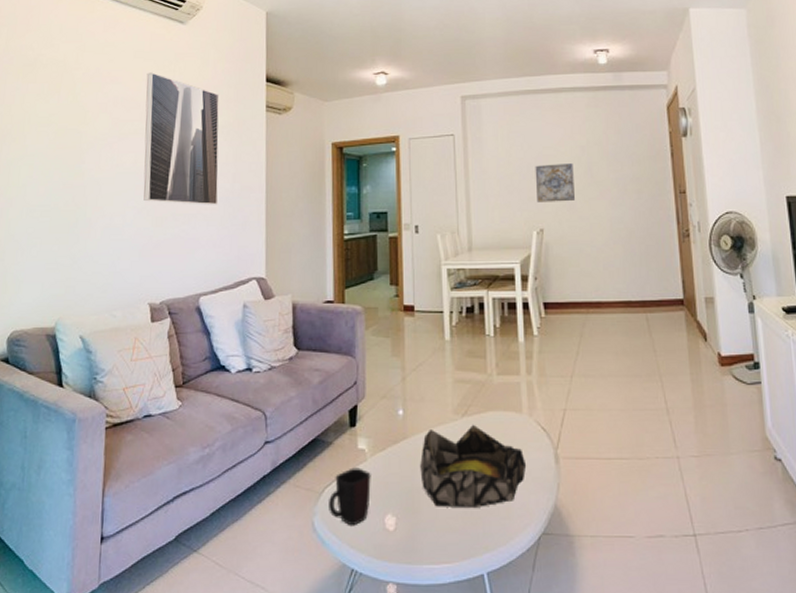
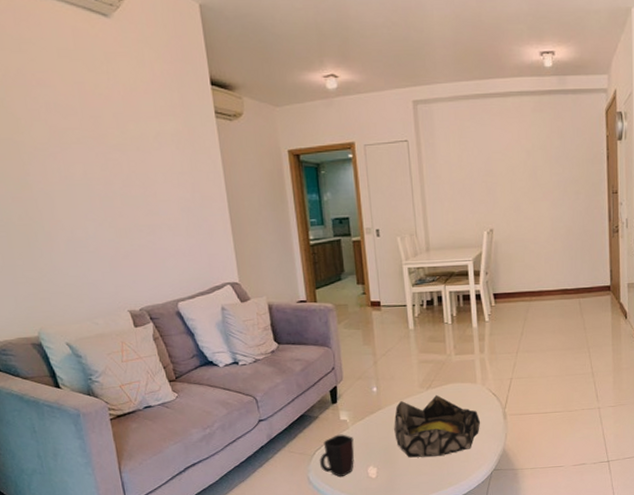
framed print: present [143,72,220,205] -> none [77,74,181,216]
wall art: present [535,163,575,202] -> none [485,167,521,205]

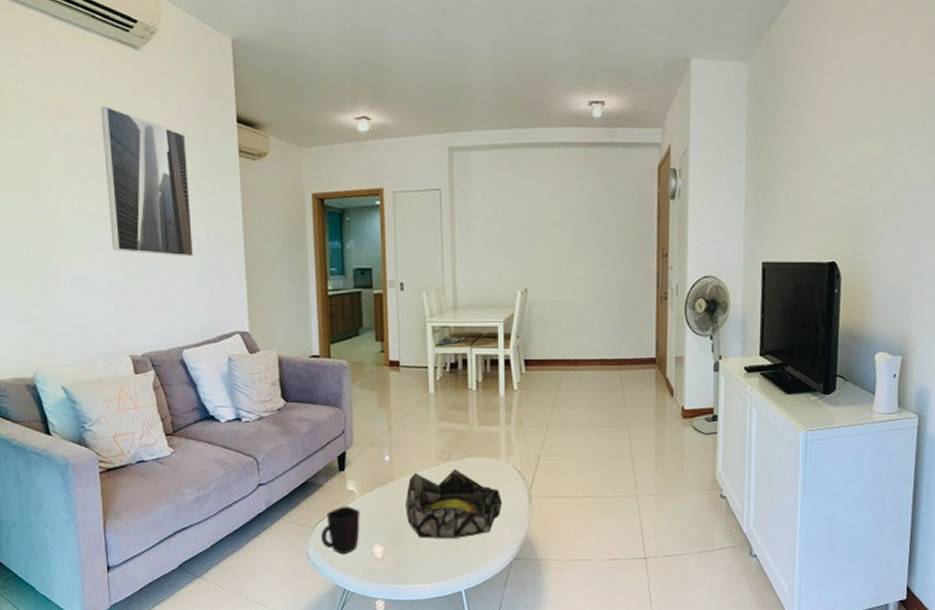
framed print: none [77,74,181,216] -> present [100,106,194,257]

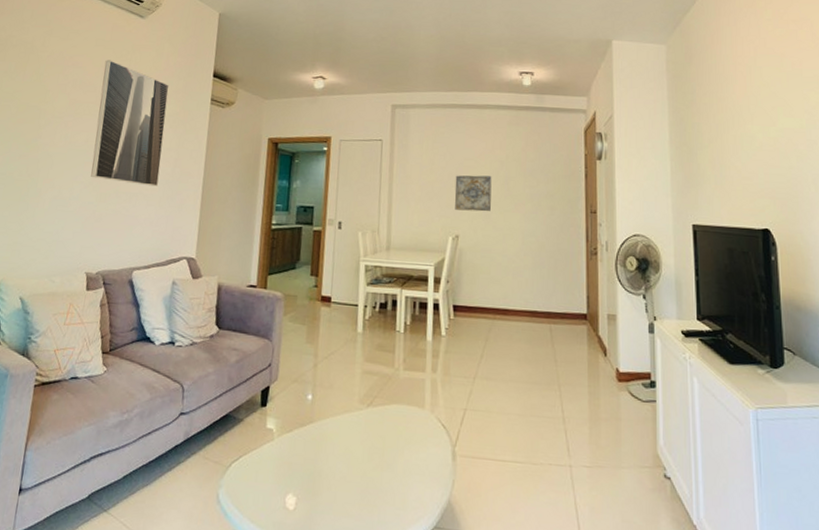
mug: present [321,506,360,555] -> none [234,445,277,502]
decorative bowl: present [406,468,503,538] -> none [323,415,425,496]
wall art: none [522,223,561,262] -> present [455,175,492,212]

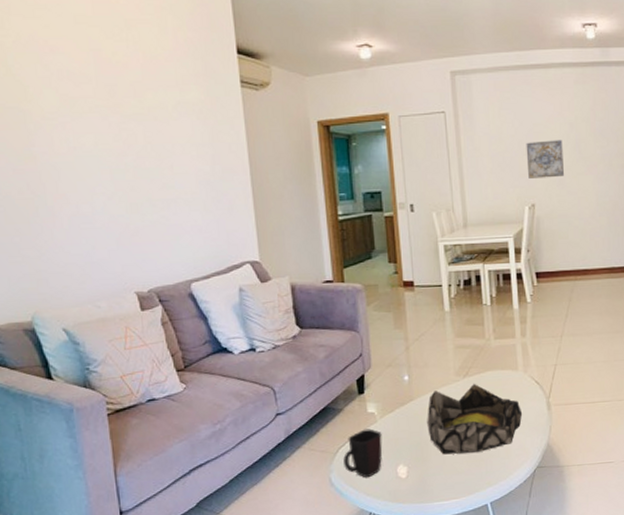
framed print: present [91,60,170,187] -> none [93,41,199,189]
mug: none [234,445,277,502] -> present [343,428,383,478]
decorative bowl: none [323,415,425,496] -> present [427,383,523,455]

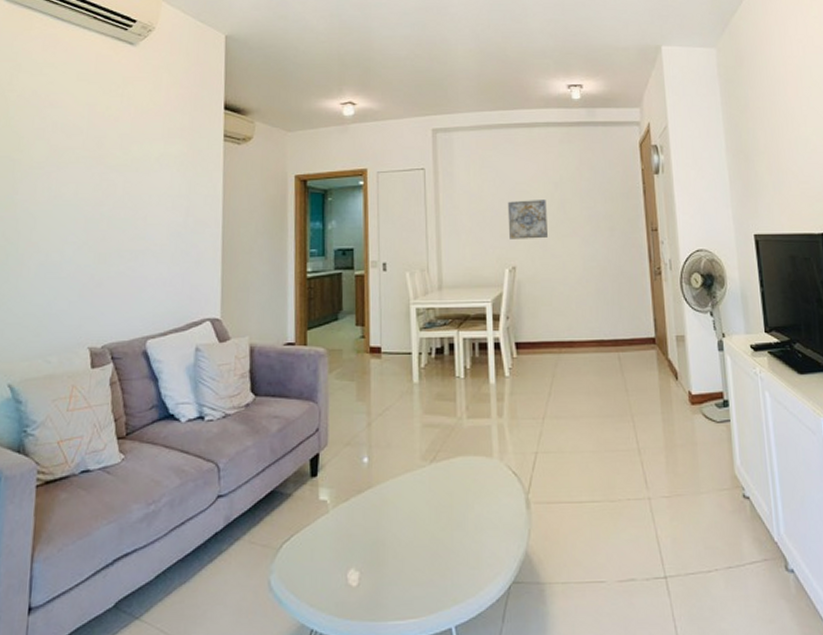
mug: present [343,428,383,478] -> none [287,520,333,584]
decorative bowl: present [427,383,523,455] -> none [386,470,497,559]

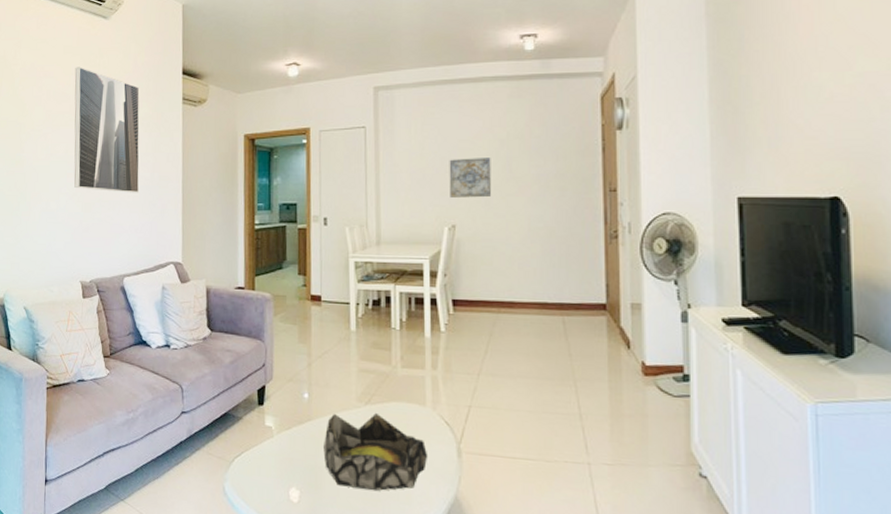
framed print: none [85,96,173,241] -> present [74,67,140,193]
decorative bowl: none [386,470,497,559] -> present [323,412,428,491]

